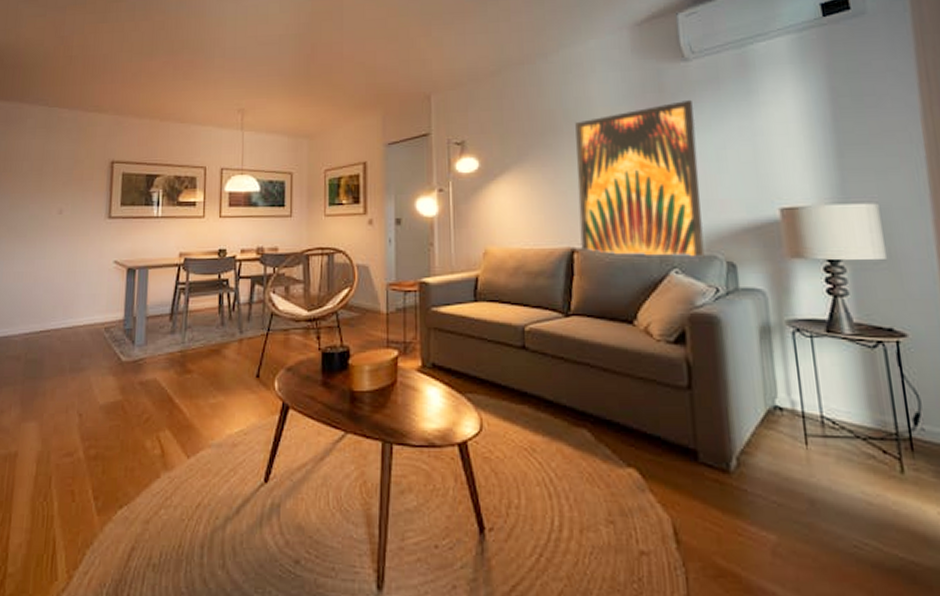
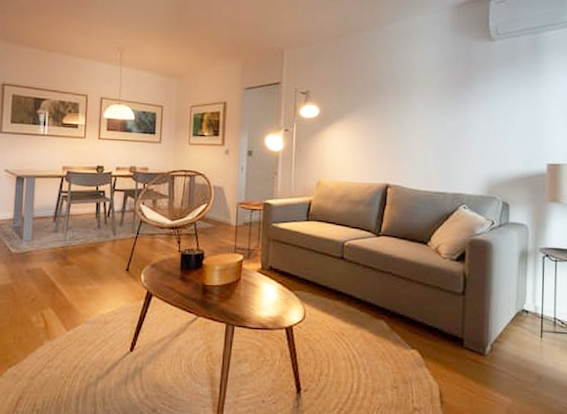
wall art: present [575,99,705,259] -> none [394,72,493,198]

